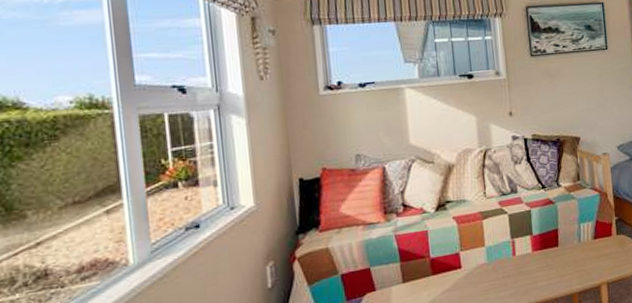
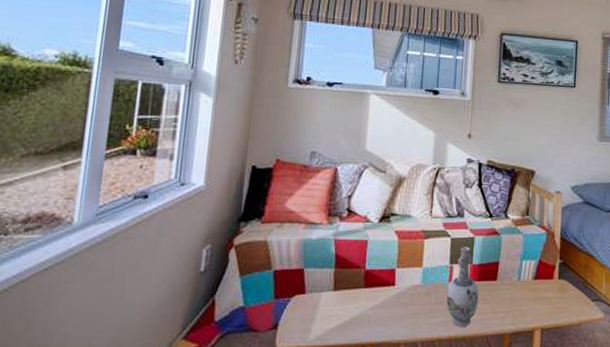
vase: none [512,219,545,295] -> present [446,246,480,328]

